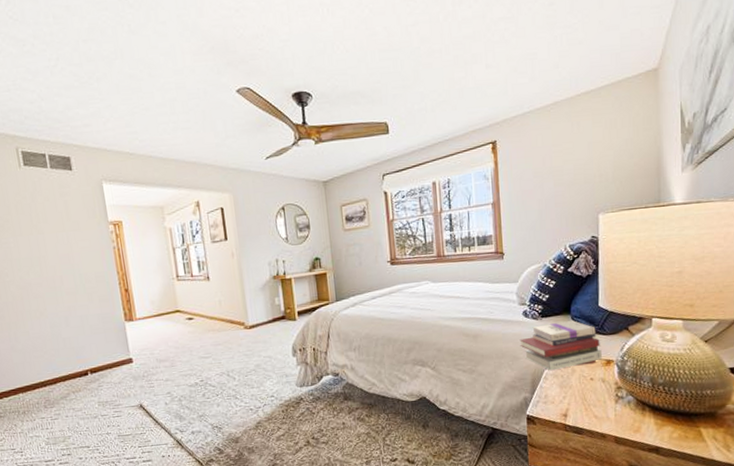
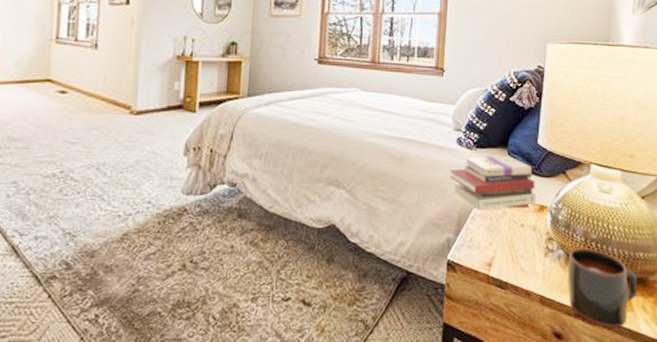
mug: none [638,391,707,457] -> present [567,247,638,328]

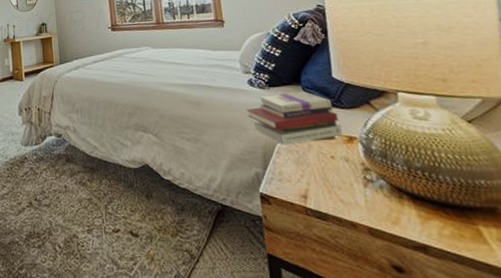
mug: present [567,247,638,328] -> none [392,176,488,262]

